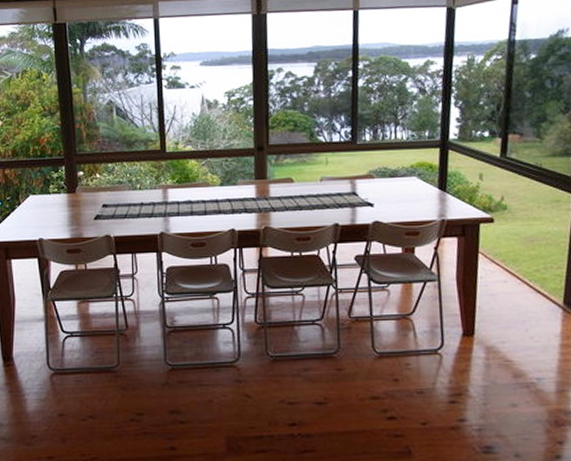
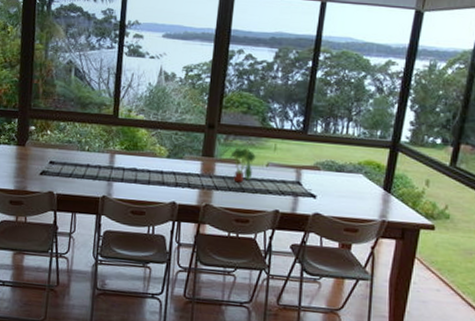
plant: none [272,158,309,201] -> present [219,139,256,183]

